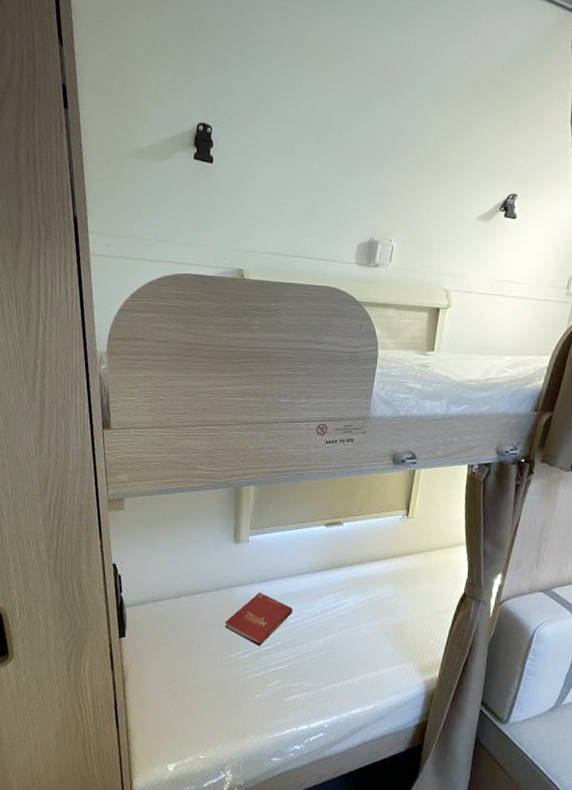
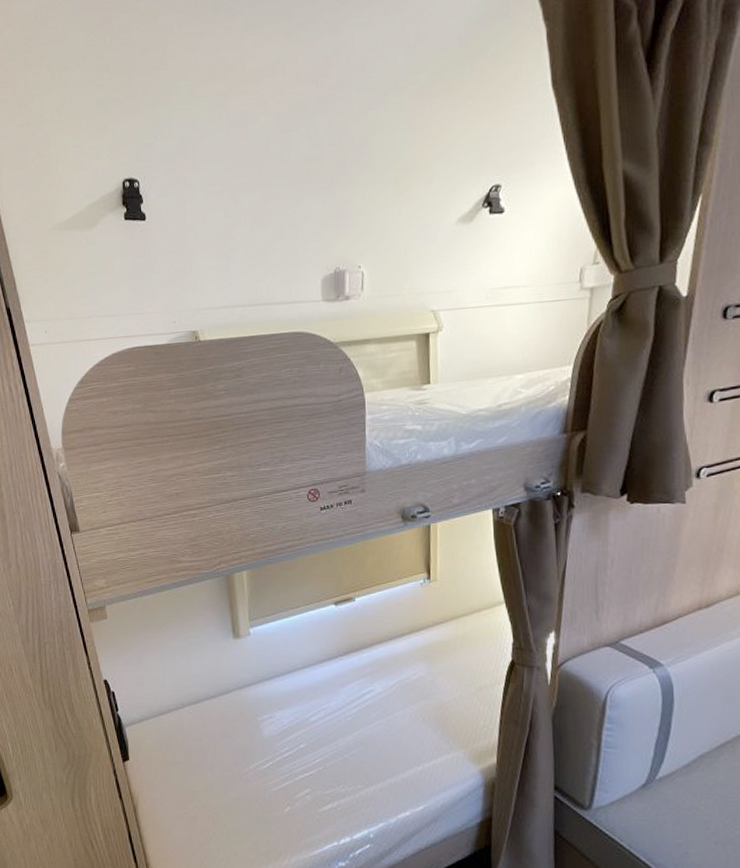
book: present [224,592,293,647] -> none [237,690,312,753]

